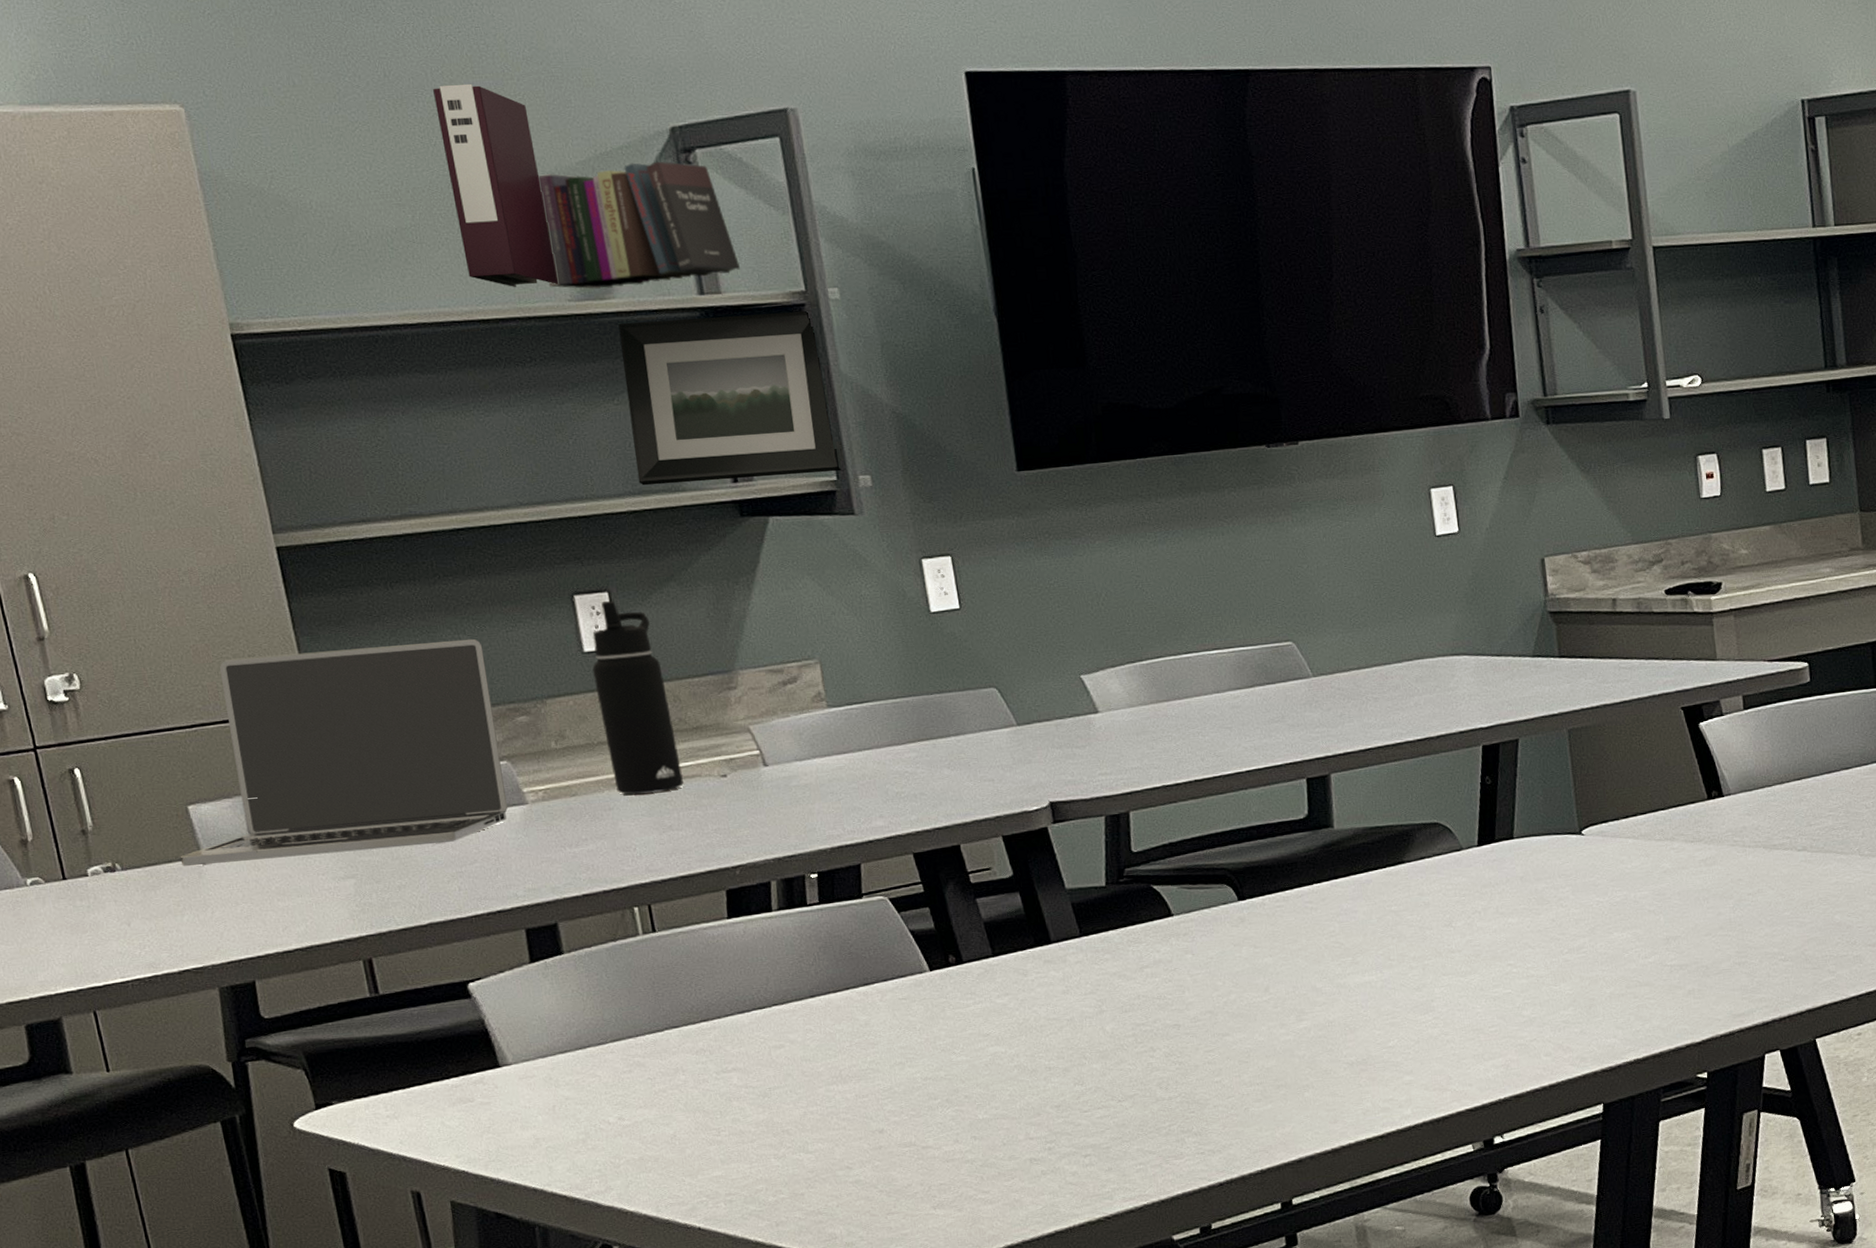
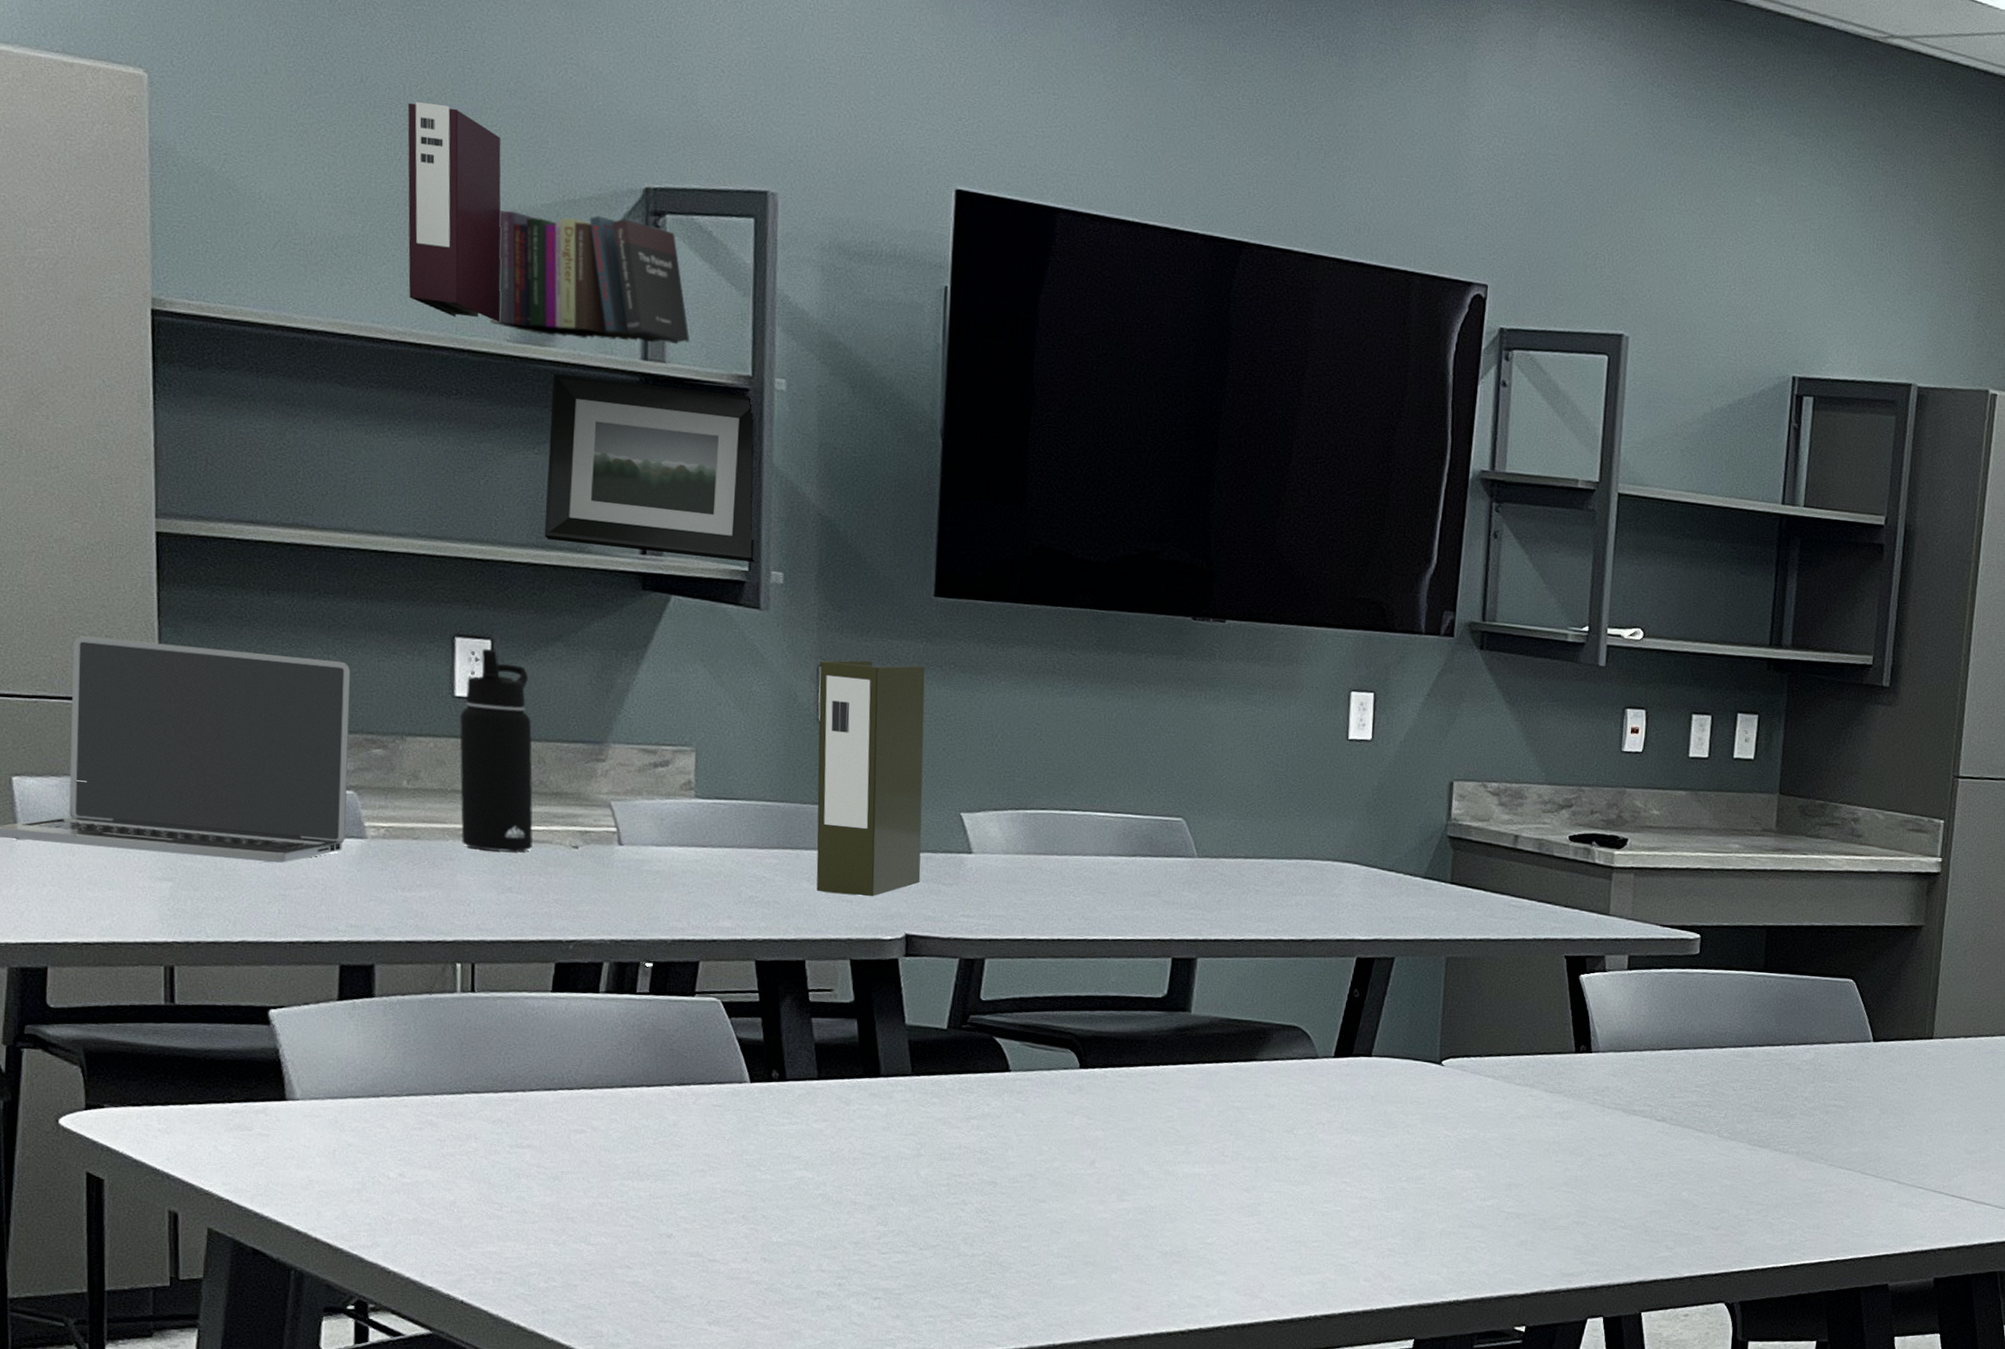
binder: none [920,541,1055,776] -> present [816,660,926,897]

